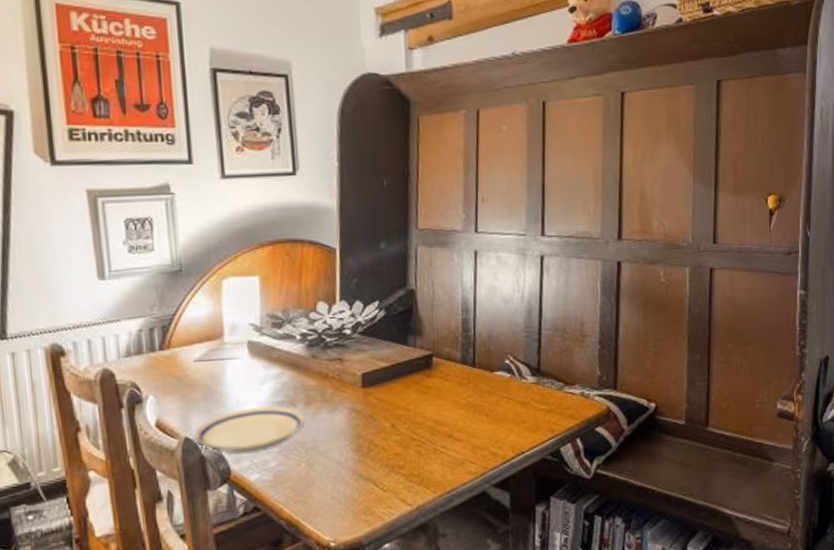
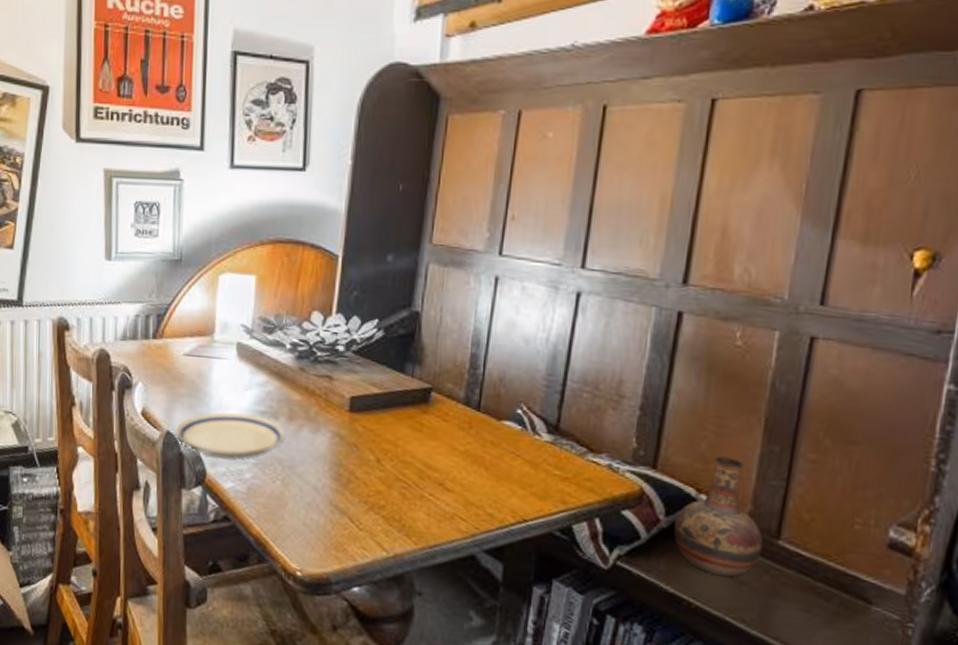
vase: none [635,370,698,465] -> present [674,456,764,577]

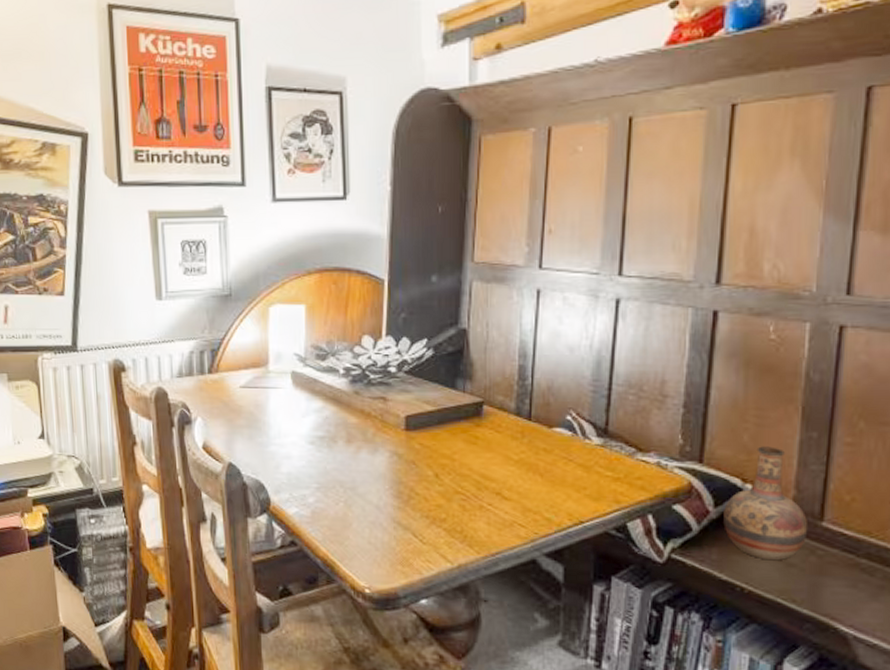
plate: present [176,412,285,459] -> none [238,439,344,485]

